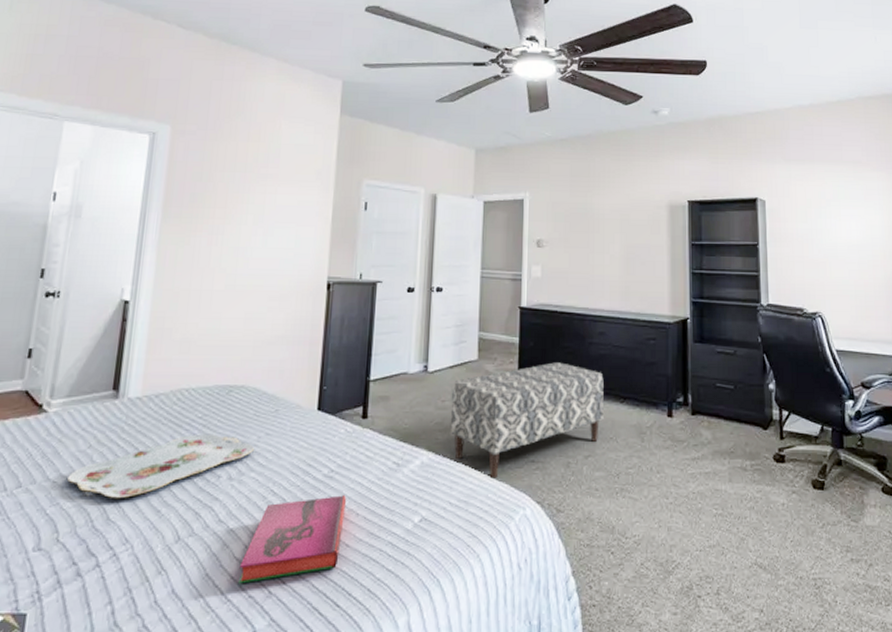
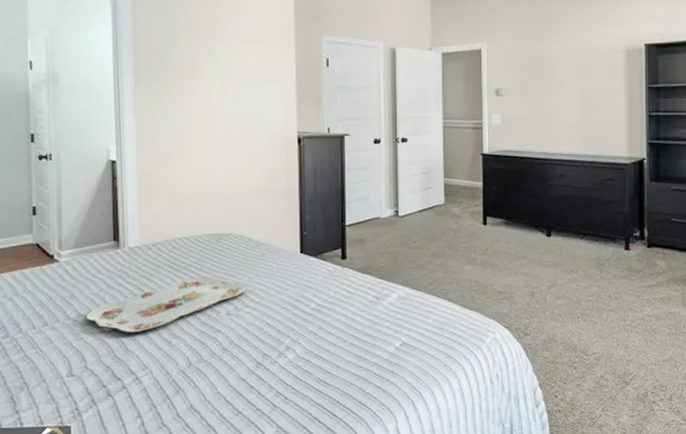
hardback book: present [238,495,347,584] -> none [246,325,334,400]
bench: present [450,362,604,479] -> none [422,204,565,308]

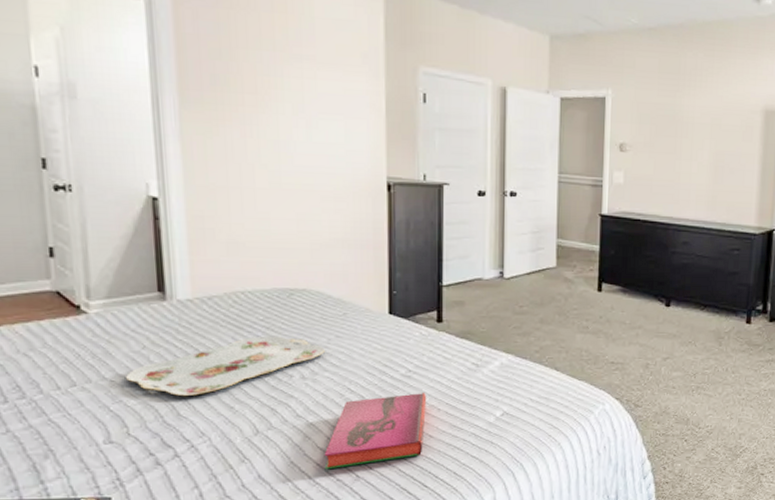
hardback book: none [246,325,334,400] -> present [324,393,427,470]

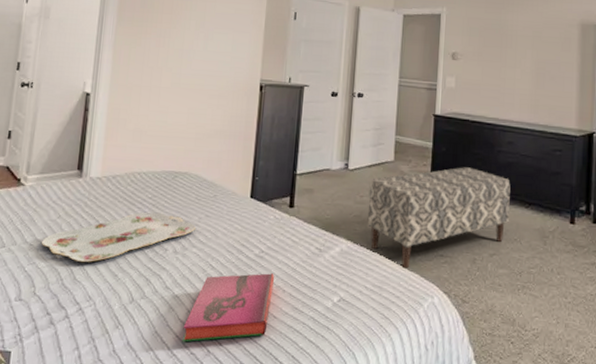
bench: none [529,270,685,378] -> present [367,167,511,269]

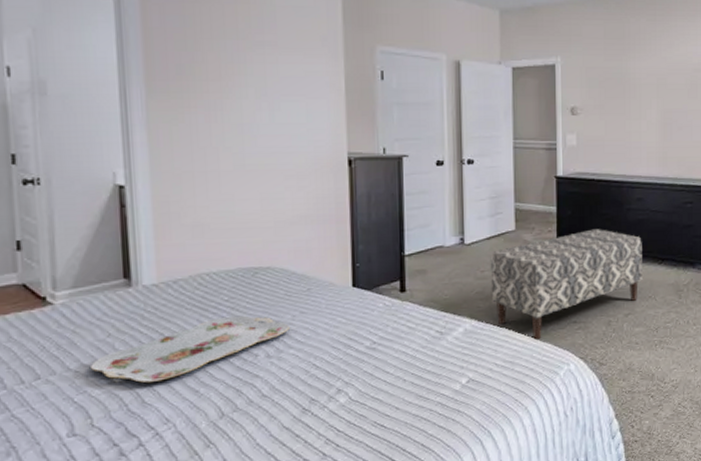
hardback book: present [182,273,275,342] -> none [290,364,393,450]

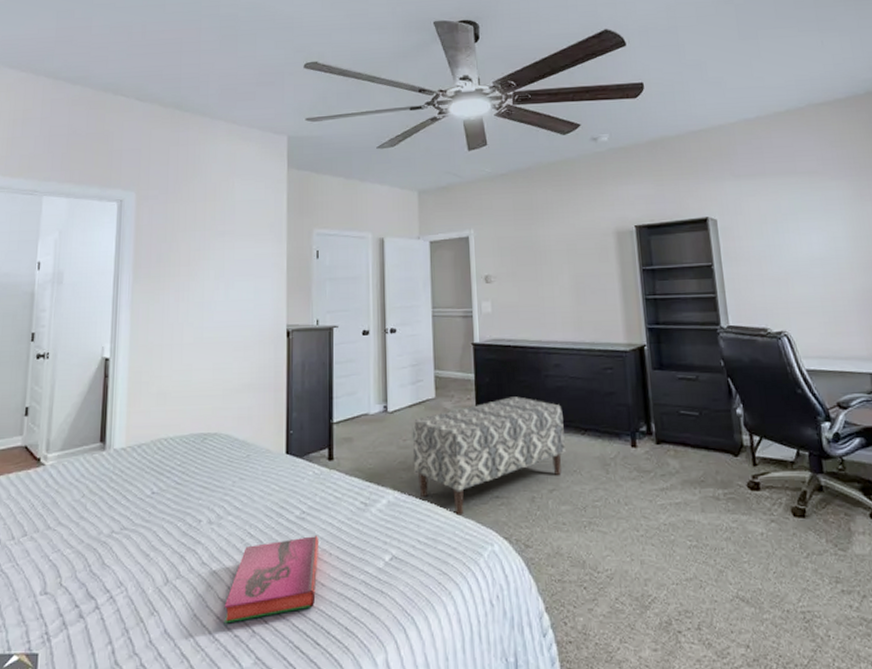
serving tray: present [91,315,290,383] -> none [66,480,230,545]
hardback book: none [290,364,393,450] -> present [224,536,320,624]

